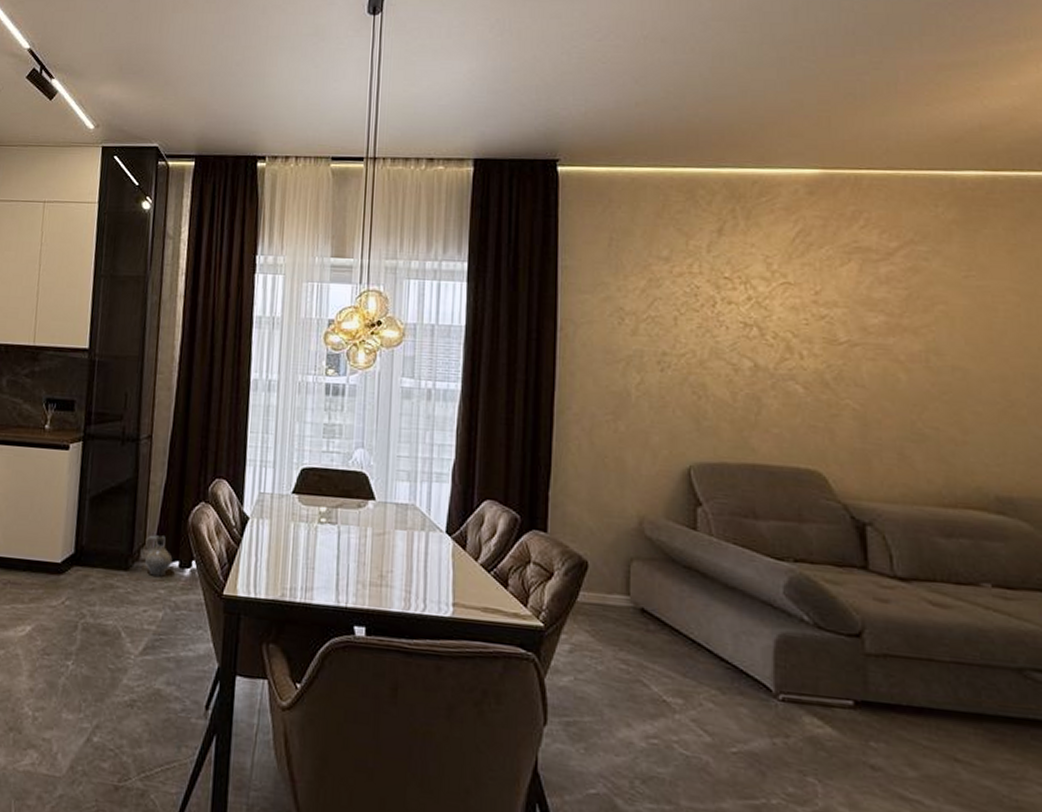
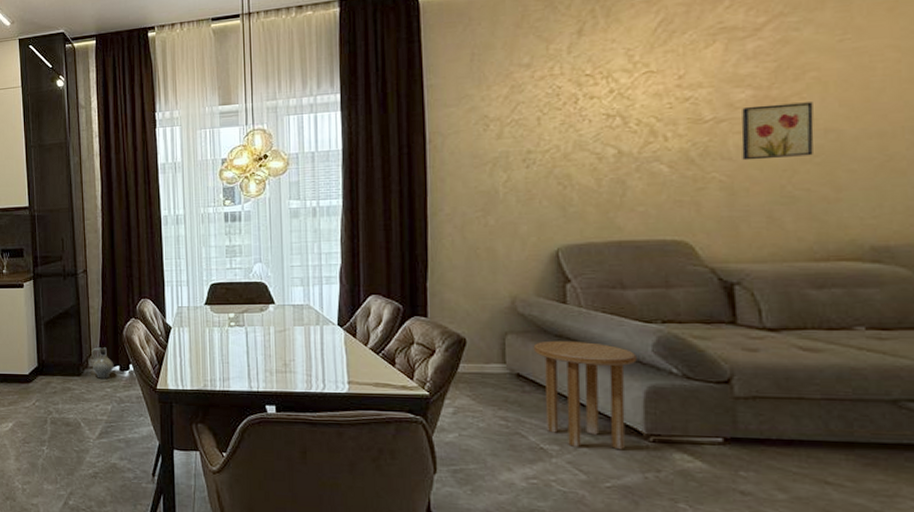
side table: none [660,572,767,709] -> present [533,340,637,450]
wall art: none [874,333,942,393] -> present [741,102,814,161]

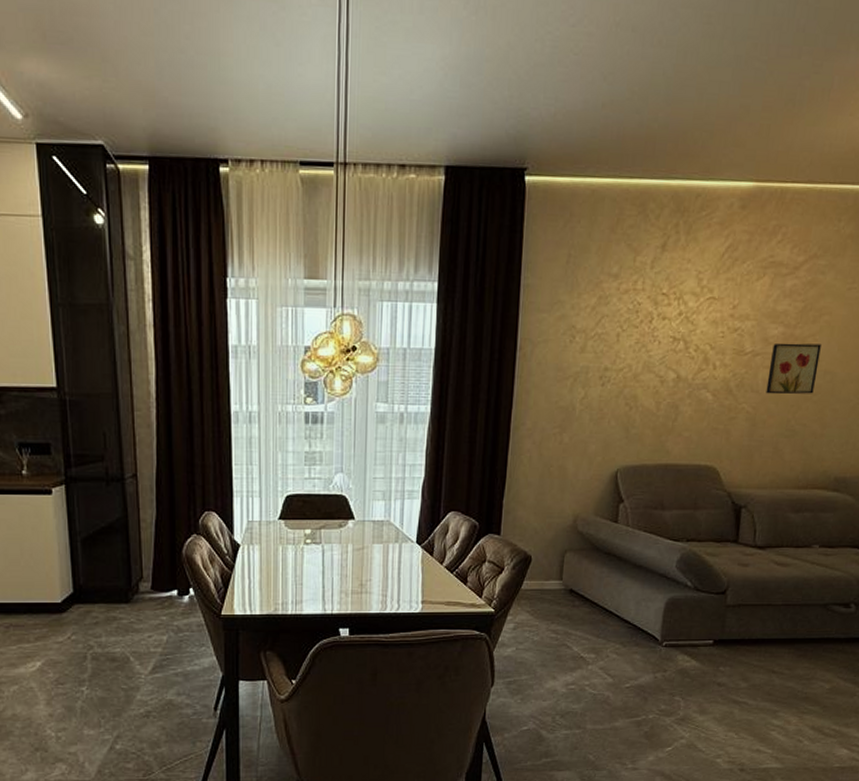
ceramic jug: present [91,347,114,379] -> none [143,569,171,605]
side table: present [533,340,637,450] -> none [586,558,664,655]

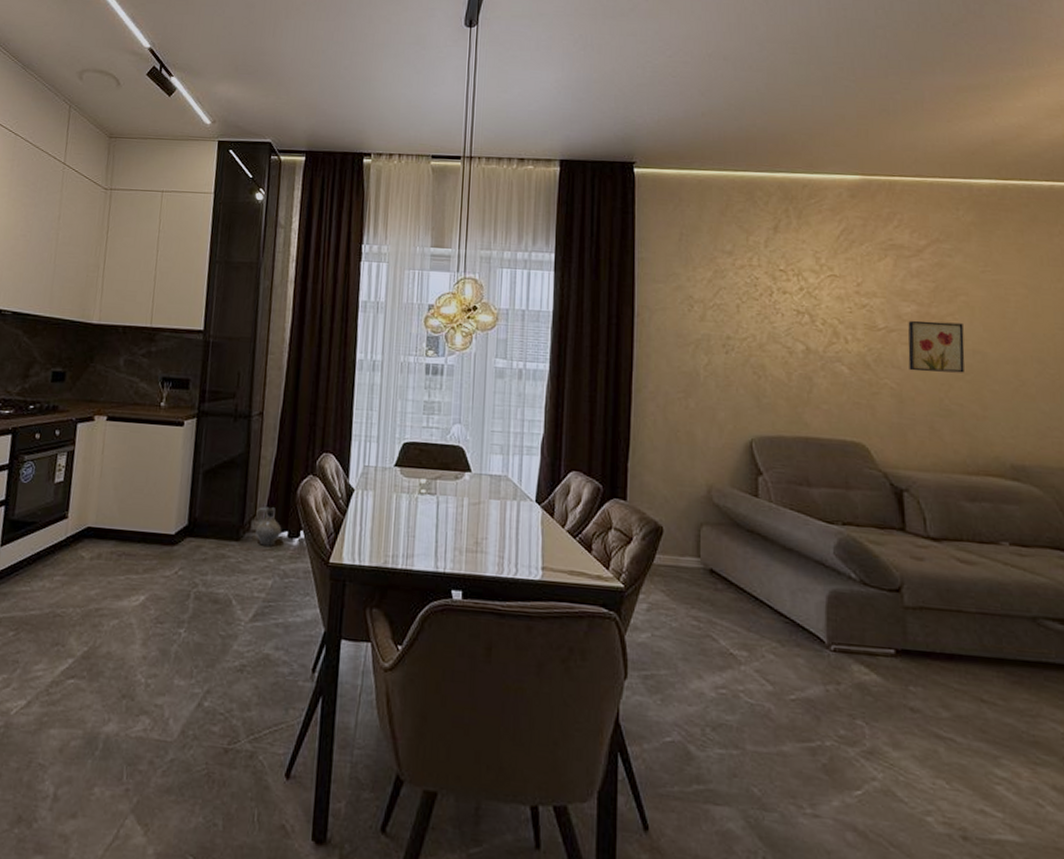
ceramic jug: none [143,569,171,605] -> present [255,506,282,546]

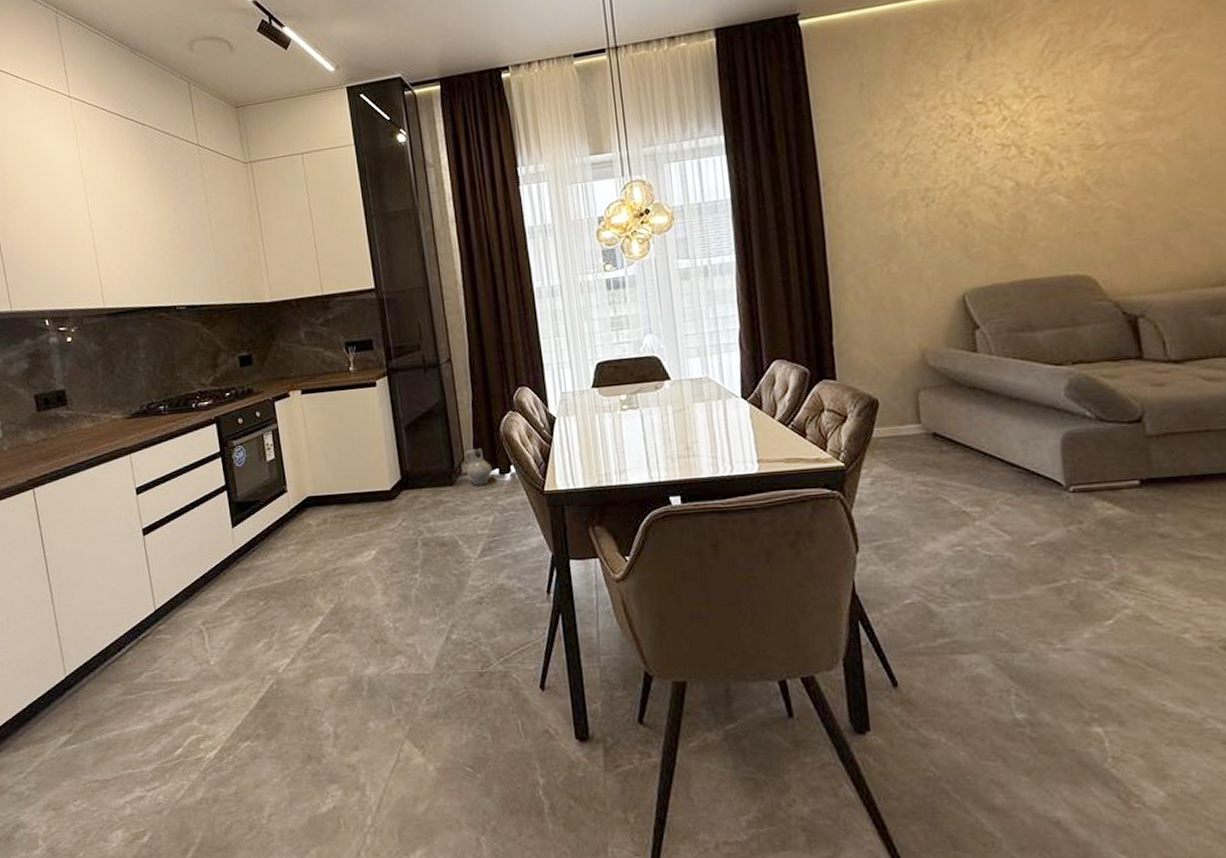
wall art: present [908,320,965,373] -> none [1131,121,1201,186]

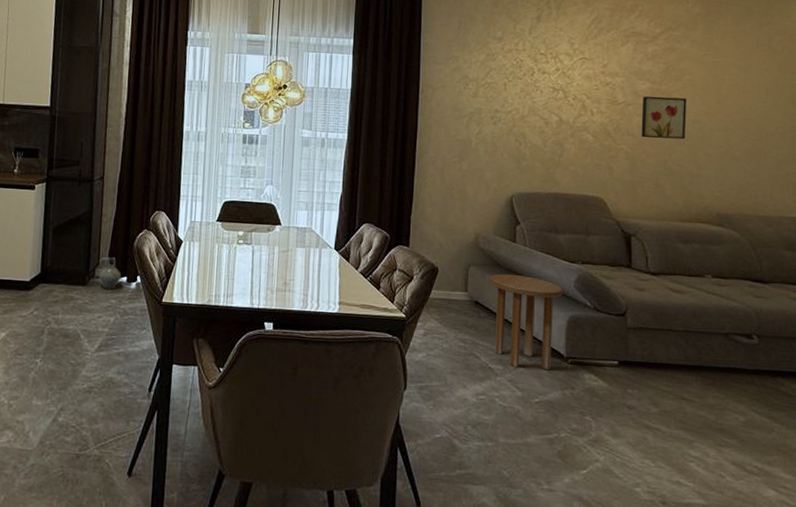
side table: none [947,391,1051,508] -> present [489,273,563,370]
wall art: none [1131,121,1201,186] -> present [641,96,686,140]

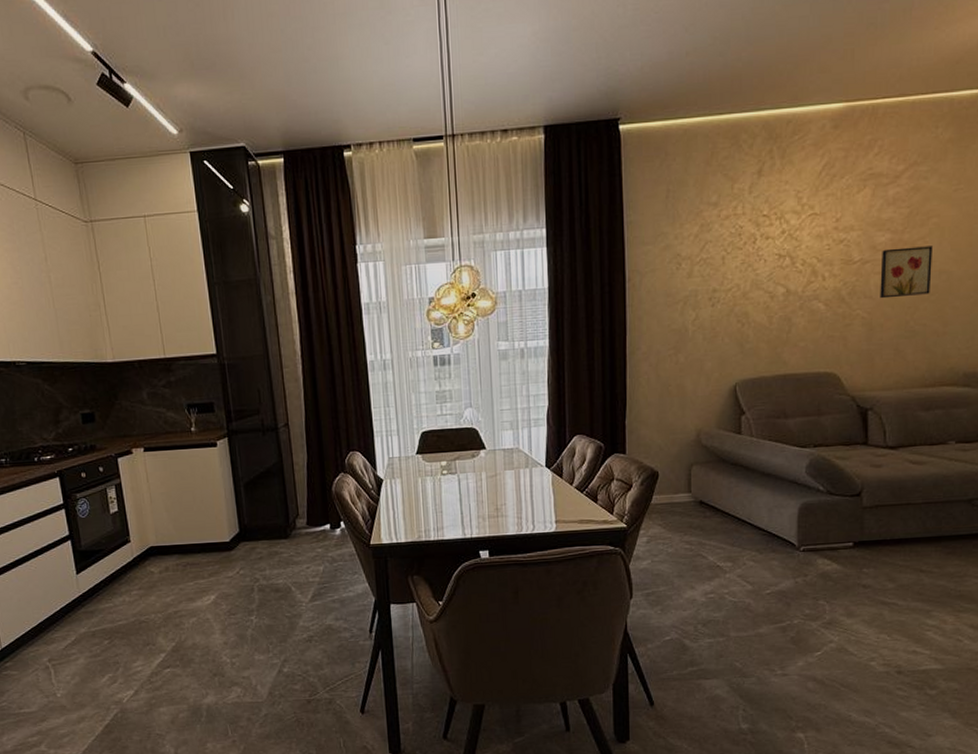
ceramic jug: present [99,257,122,290] -> none [298,506,324,539]
side table: present [489,273,563,370] -> none [713,467,794,563]

